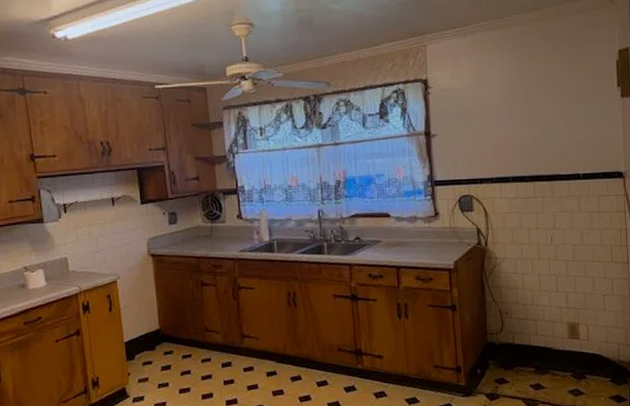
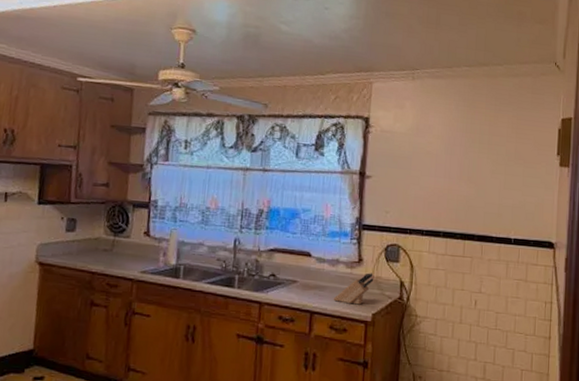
knife block: none [416,224,452,255] -> present [333,273,374,305]

